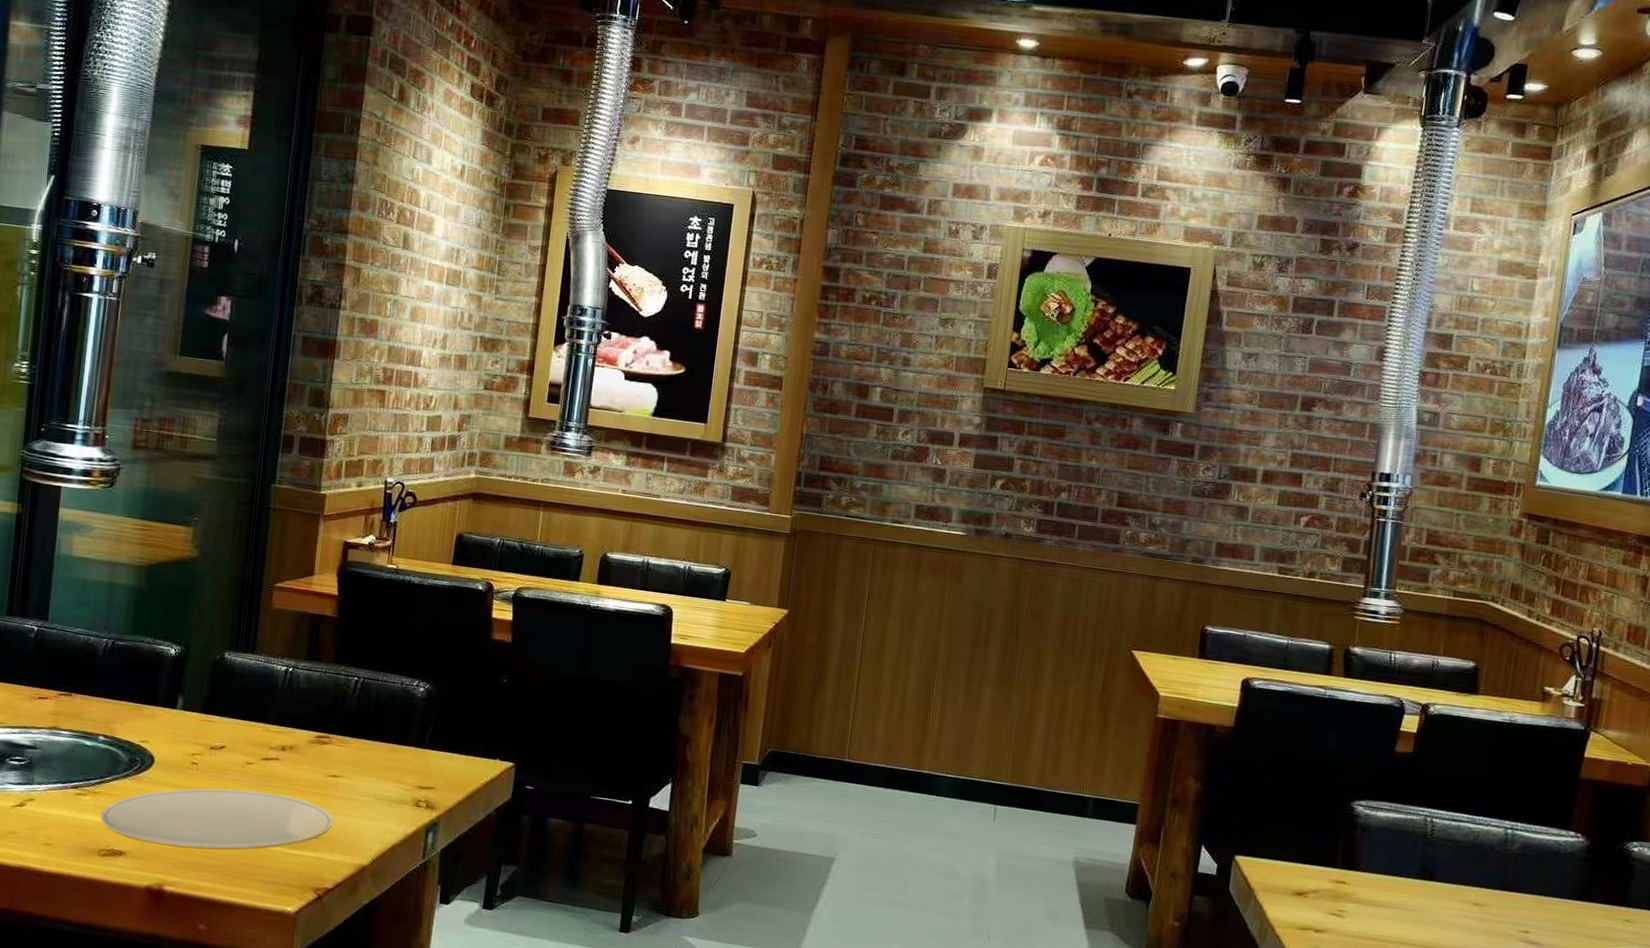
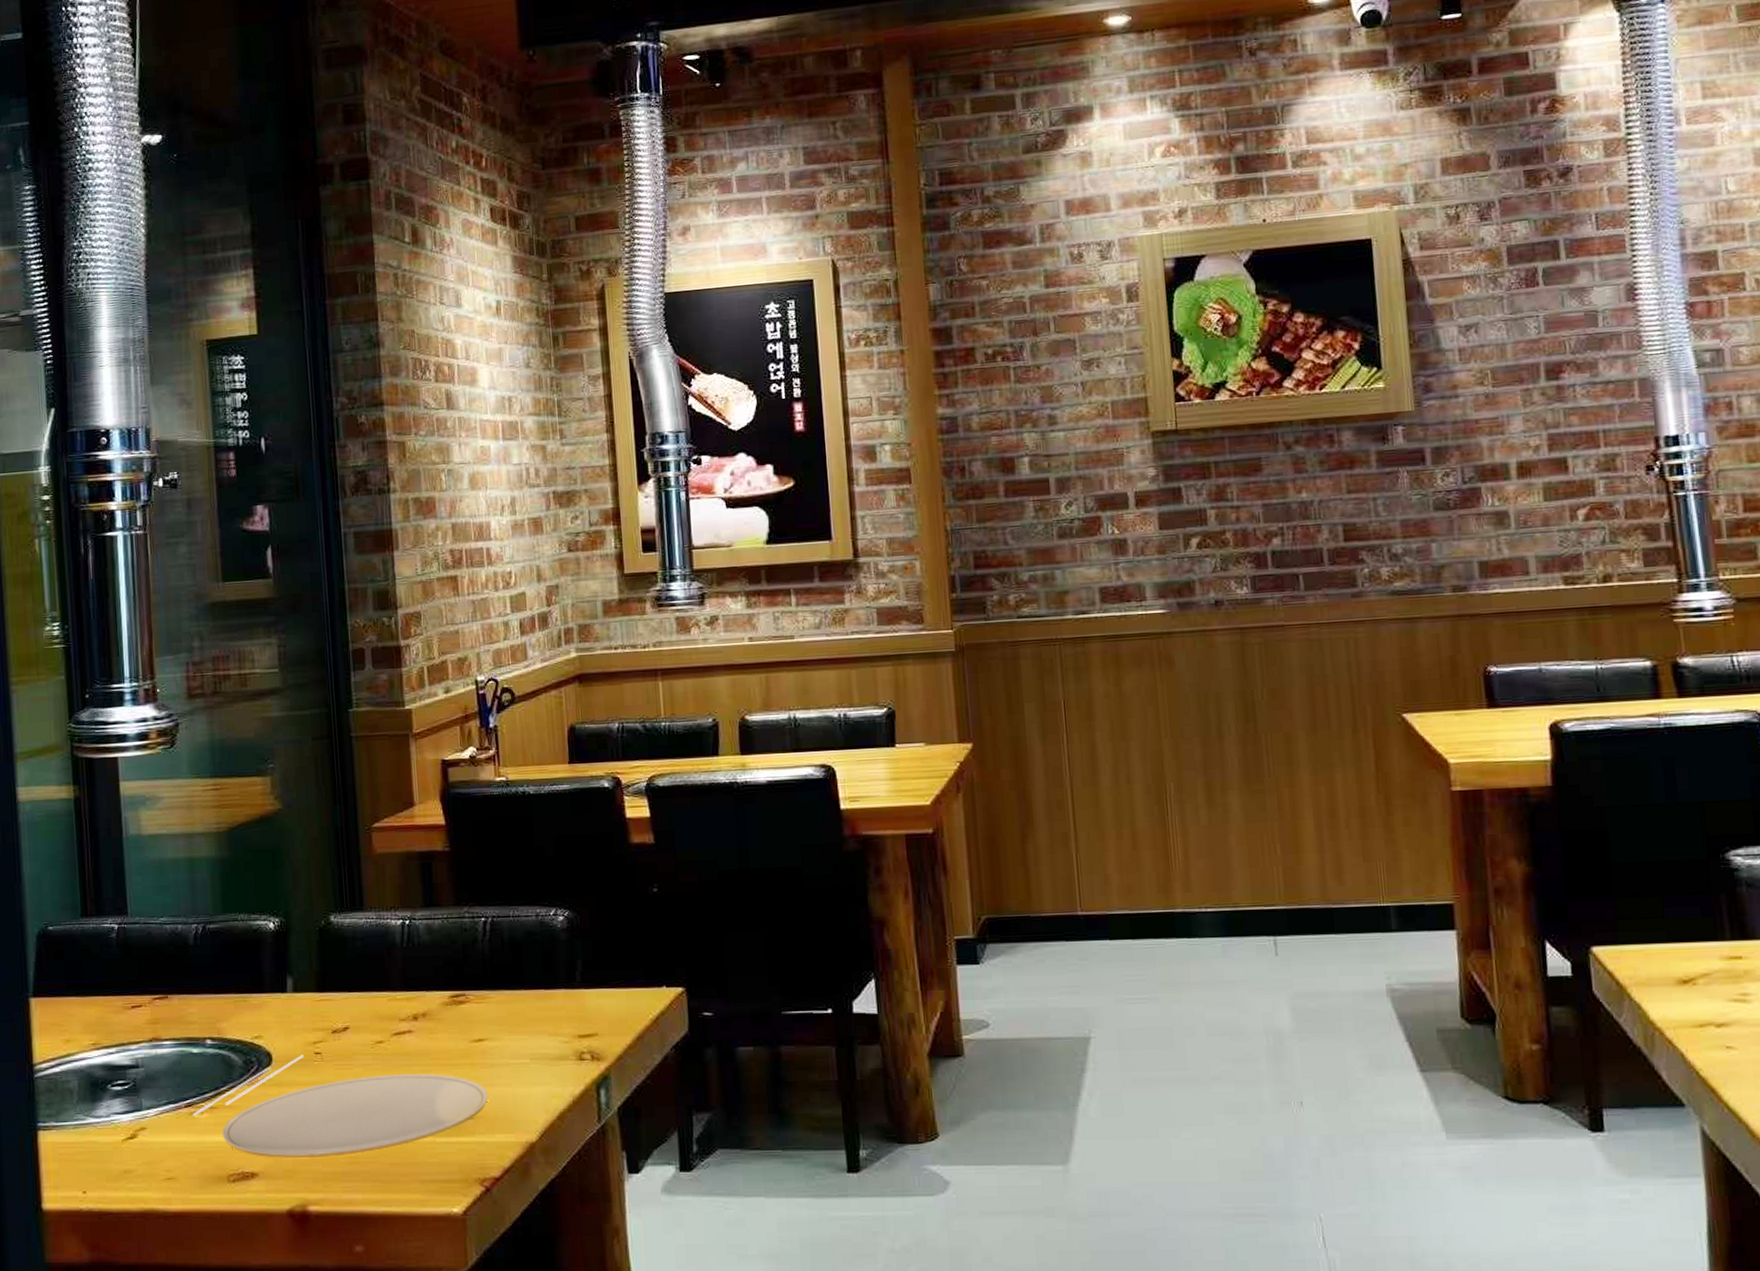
chopsticks: none [77,762,183,797] -> present [193,1055,304,1115]

